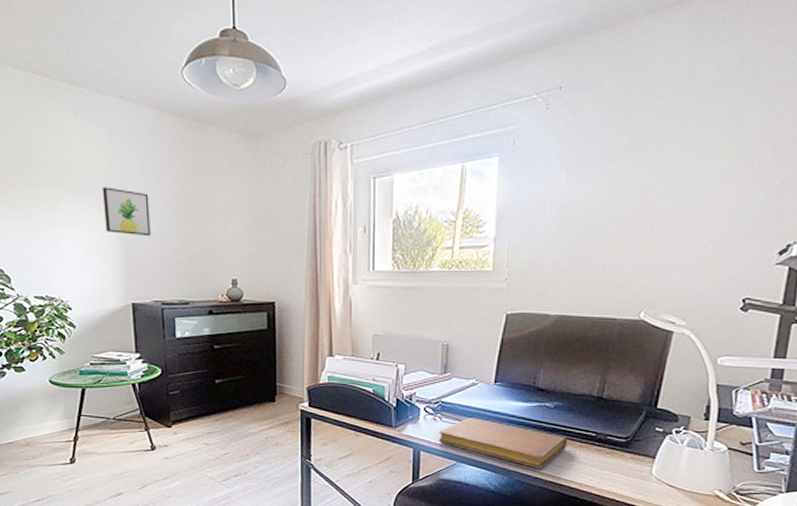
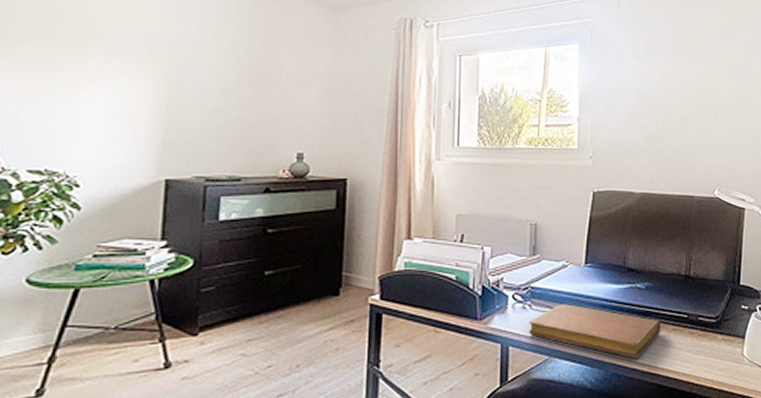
wall art: present [103,187,151,237] -> none [144,48,206,104]

